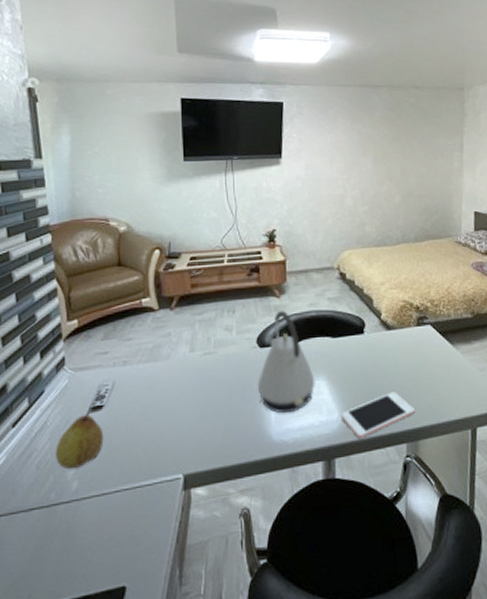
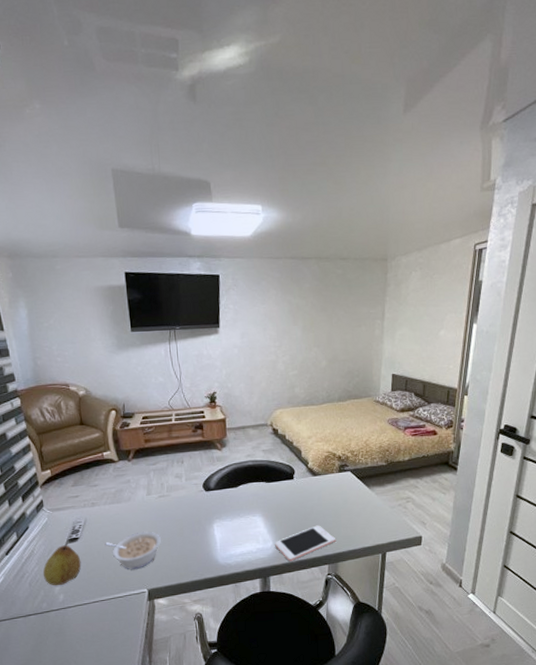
legume: none [134,397,205,448] -> present [104,531,162,569]
kettle: present [257,310,315,414] -> none [204,460,253,543]

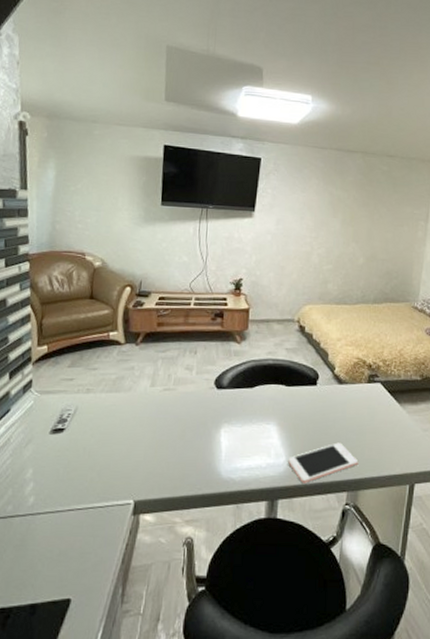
fruit: present [43,543,81,586] -> none [15,433,63,486]
legume: present [104,531,162,569] -> none [92,429,160,474]

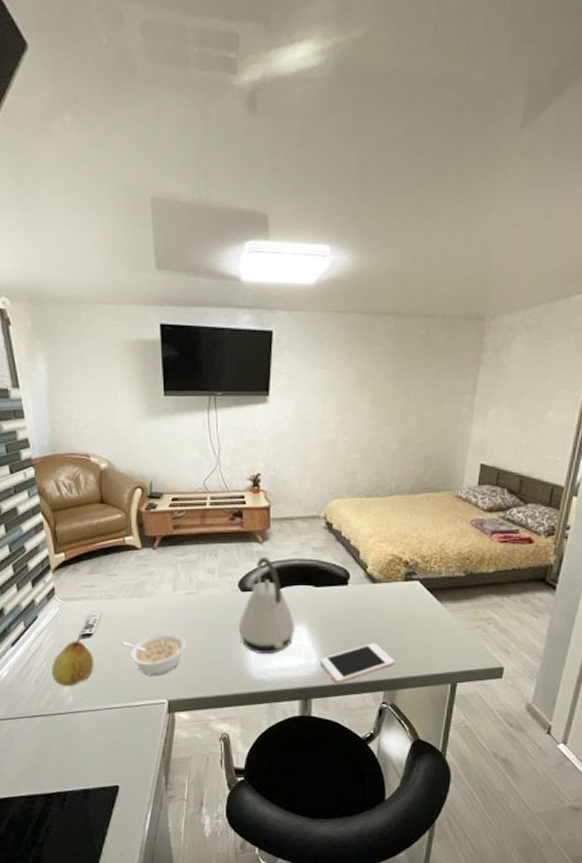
fruit: none [15,433,63,486] -> present [51,638,94,687]
legume: none [92,429,160,474] -> present [121,632,187,675]
kettle: none [211,355,267,453] -> present [238,556,296,655]

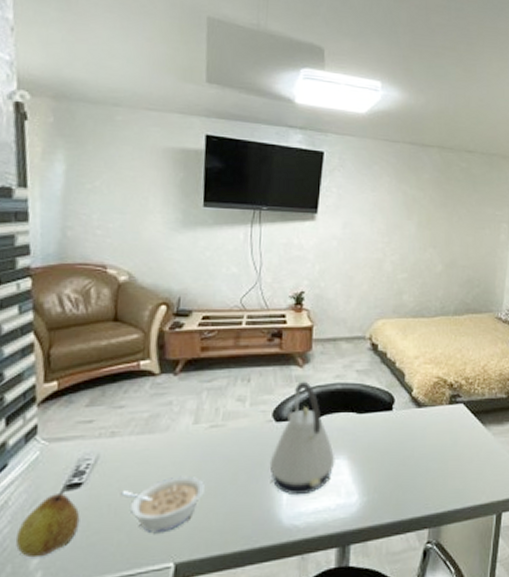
cell phone: present [319,643,396,683] -> none [360,473,441,523]

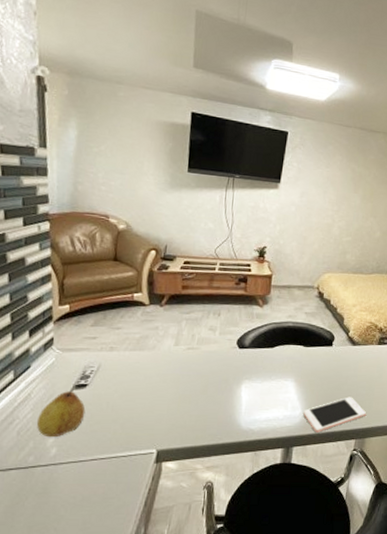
legume: present [119,475,206,532] -> none [116,385,183,426]
kettle: present [269,381,335,496] -> none [232,318,285,407]
cell phone: none [360,473,441,523] -> present [302,397,367,432]

